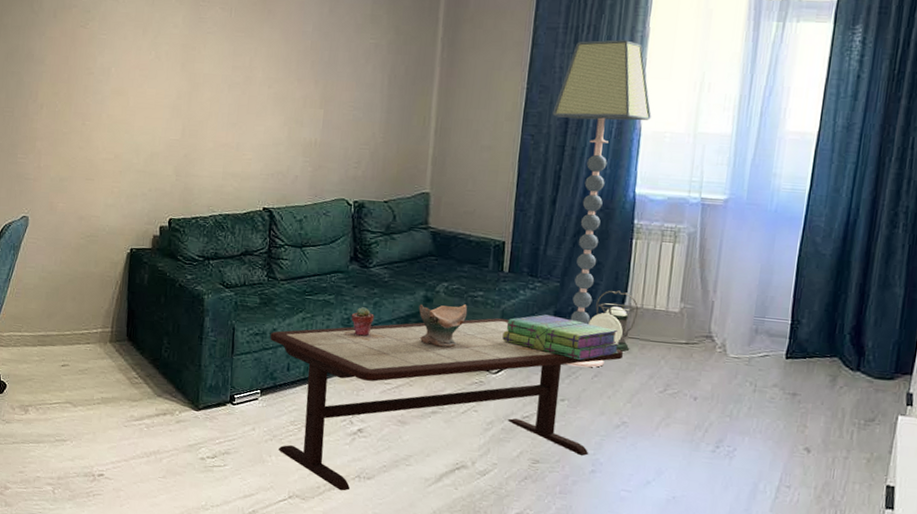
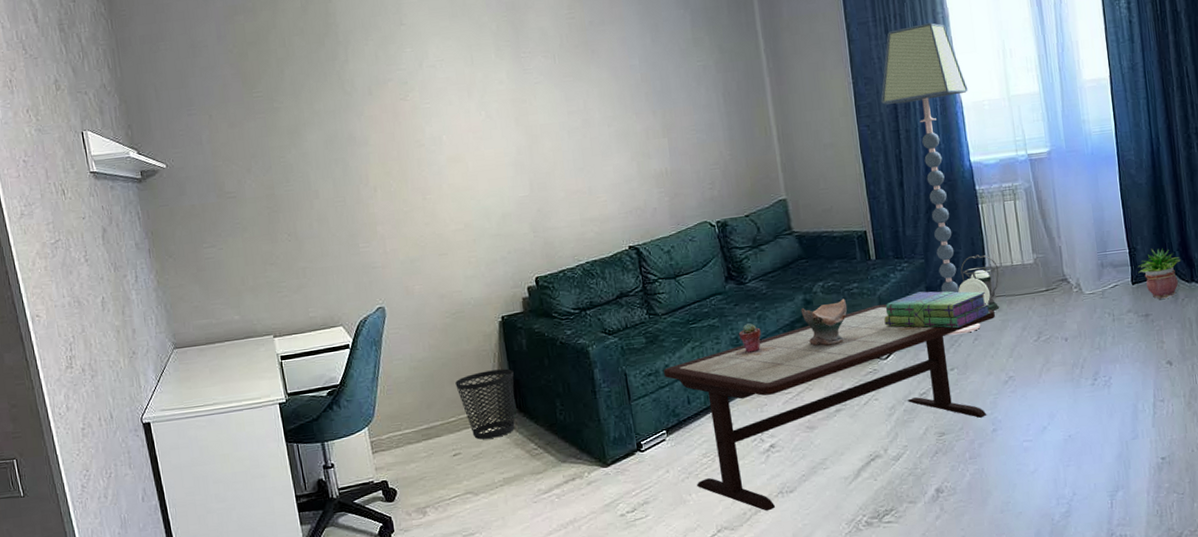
wastebasket: none [76,295,131,359] -> present [455,368,515,440]
potted plant: none [796,325,851,382] -> present [1137,248,1181,299]

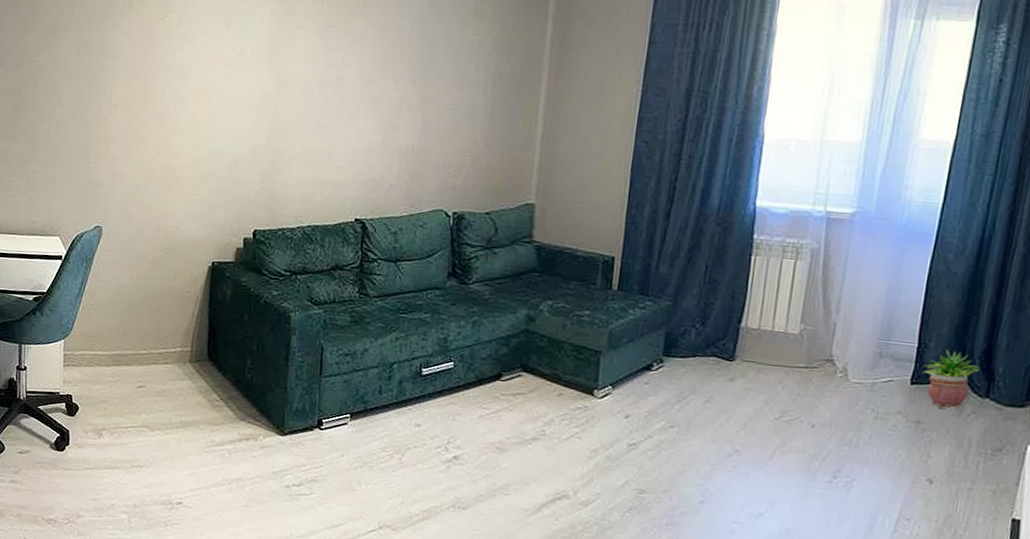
wastebasket: present [455,368,515,440] -> none [154,312,212,380]
coffee table: present [664,304,995,511] -> none [361,339,738,521]
potted succulent: present [738,323,761,353] -> none [448,326,473,358]
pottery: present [801,299,848,346] -> none [520,324,573,370]
floor lamp: present [881,23,981,336] -> none [669,38,776,393]
stack of books: present [884,291,991,329] -> none [609,335,735,385]
lantern: present [958,254,1000,311] -> none [701,310,756,376]

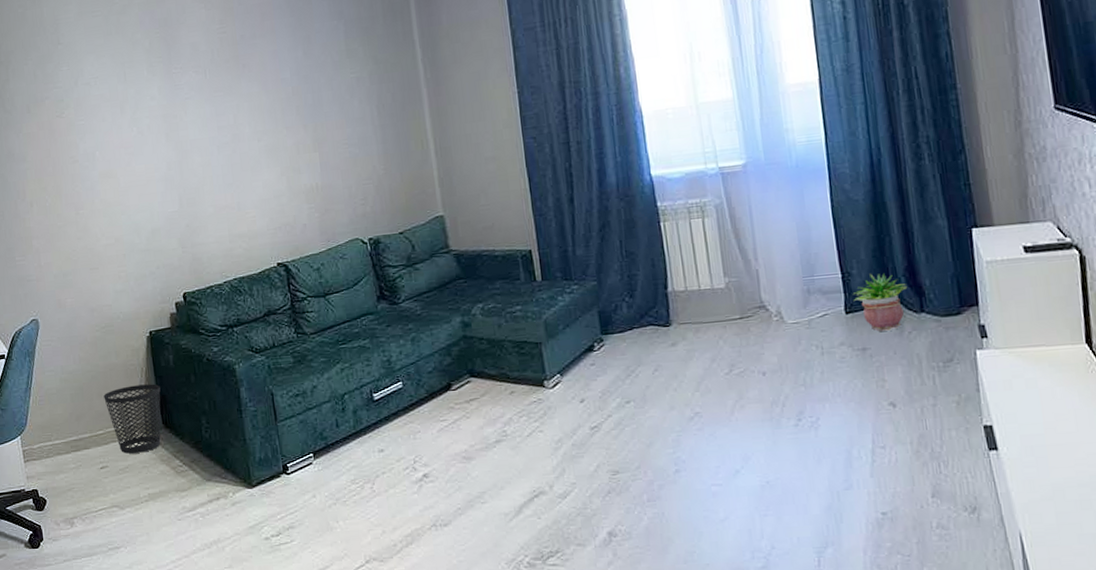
wastebasket: none [154,312,212,380] -> present [104,384,161,454]

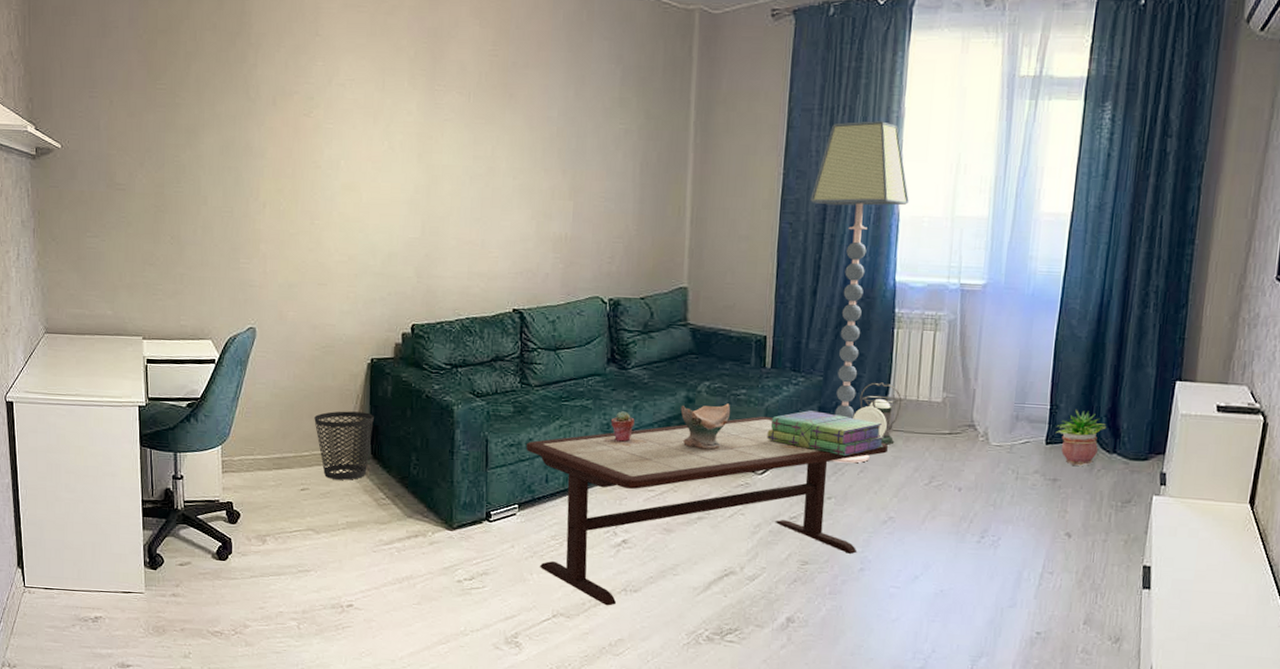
coffee table: none [312,329,679,544] -> present [526,416,888,606]
potted succulent: none [390,345,415,376] -> present [610,411,635,442]
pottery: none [458,322,510,372] -> present [680,403,731,450]
floor lamp: none [549,26,662,365] -> present [810,121,909,464]
stack of books: none [550,316,674,358] -> present [767,410,885,457]
lantern: none [635,277,685,340] -> present [853,382,902,445]

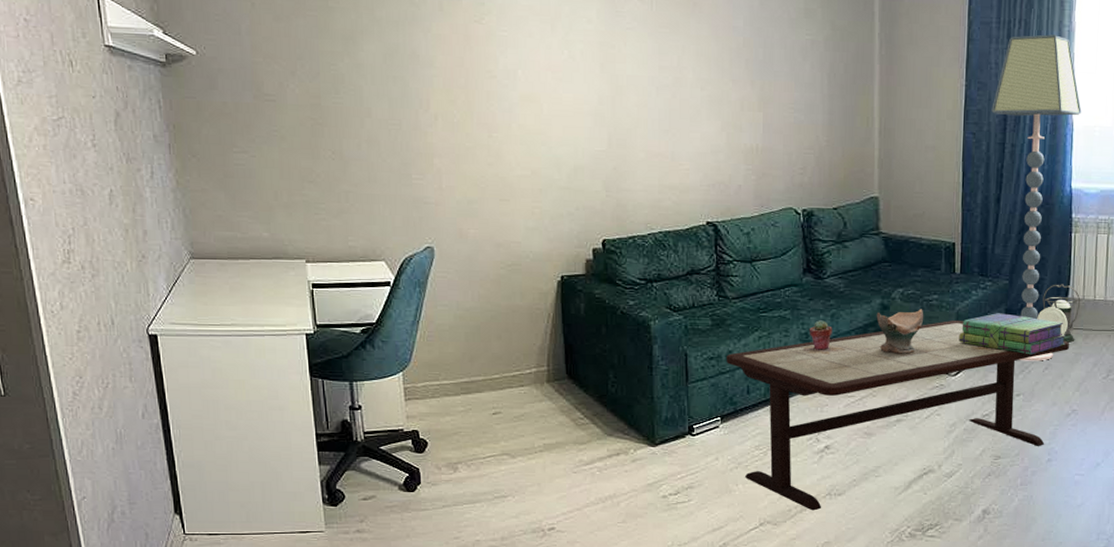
wastebasket: present [314,411,374,480] -> none [503,331,567,401]

